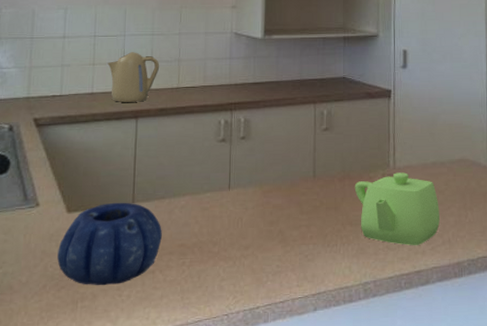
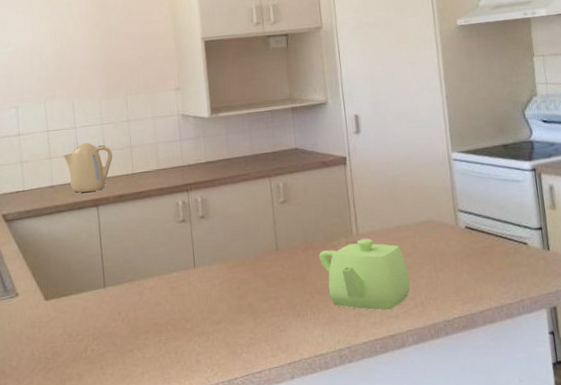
decorative bowl: present [57,202,162,286] -> none [41,287,136,366]

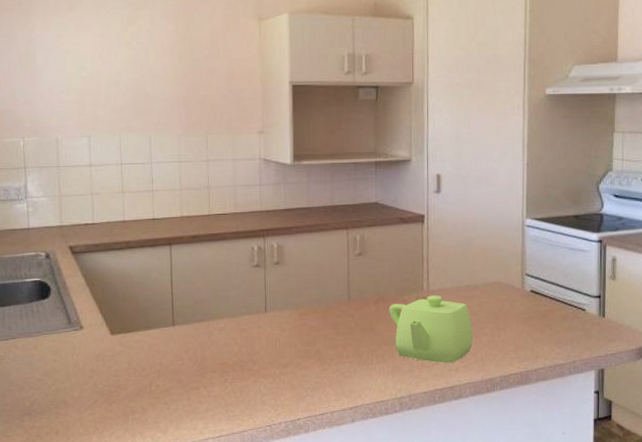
kettle: present [63,143,113,193] -> none [136,180,189,230]

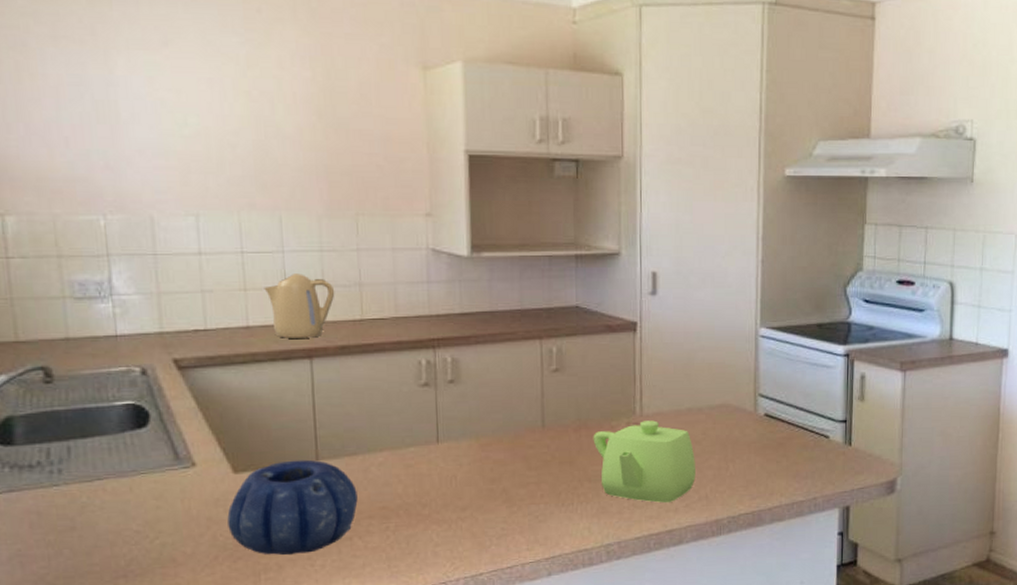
decorative bowl: none [105,325,204,401] -> present [227,459,358,555]
kettle: none [136,180,189,230] -> present [264,274,335,338]

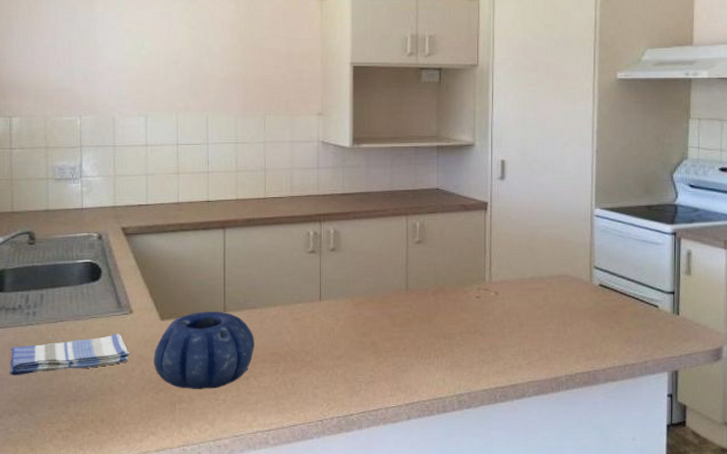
dish towel: none [30,492,197,551] -> present [10,334,131,376]
kettle: present [264,274,335,338] -> none [192,161,245,212]
teapot: present [593,420,695,503] -> none [448,287,537,359]

